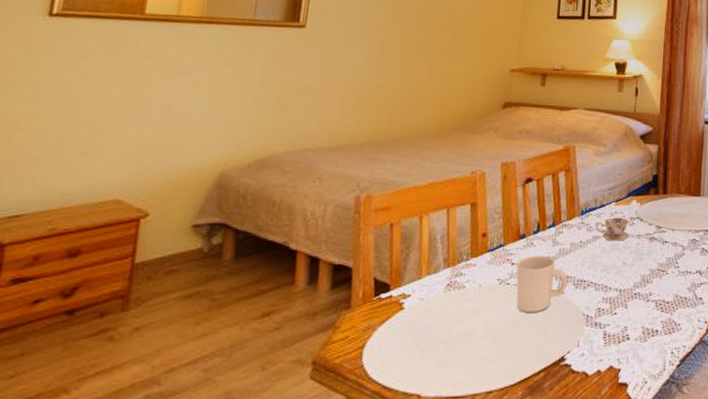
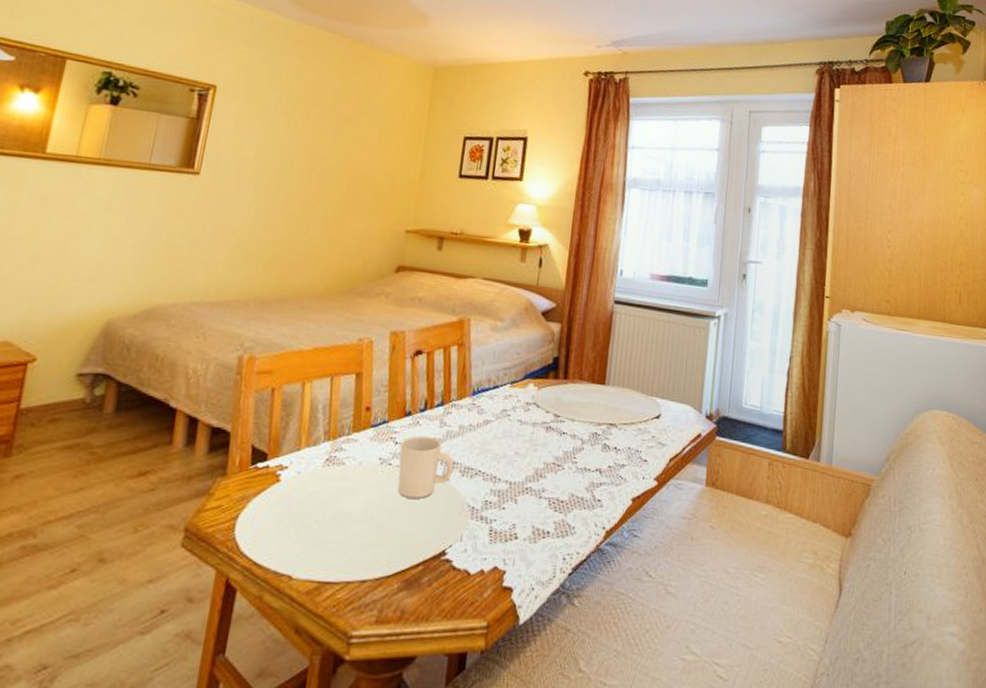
teacup: present [595,217,630,241] -> none [486,400,525,428]

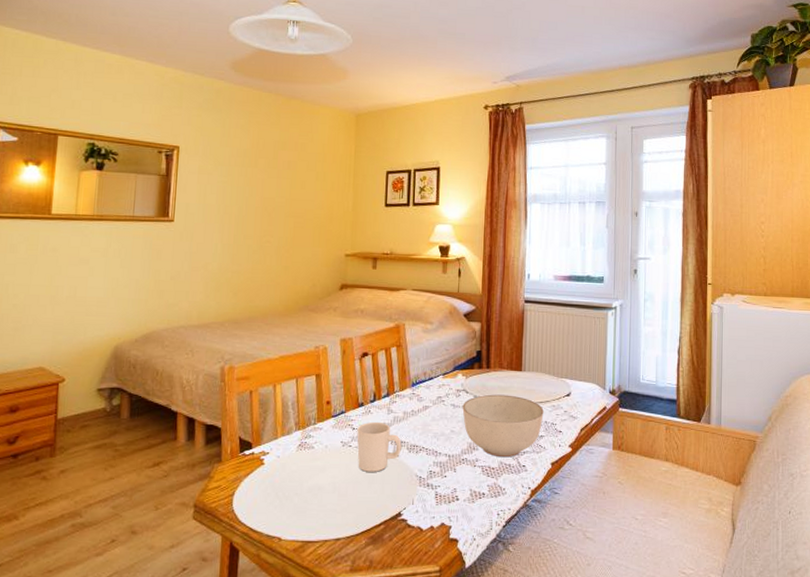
bowl: none [530,410,628,489] -> present [462,394,544,458]

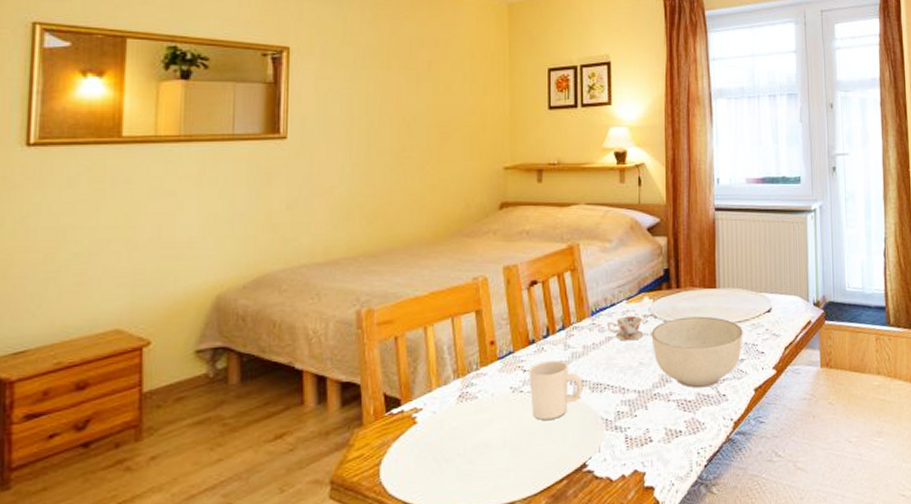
teacup: none [424,389,456,411] -> present [606,315,644,341]

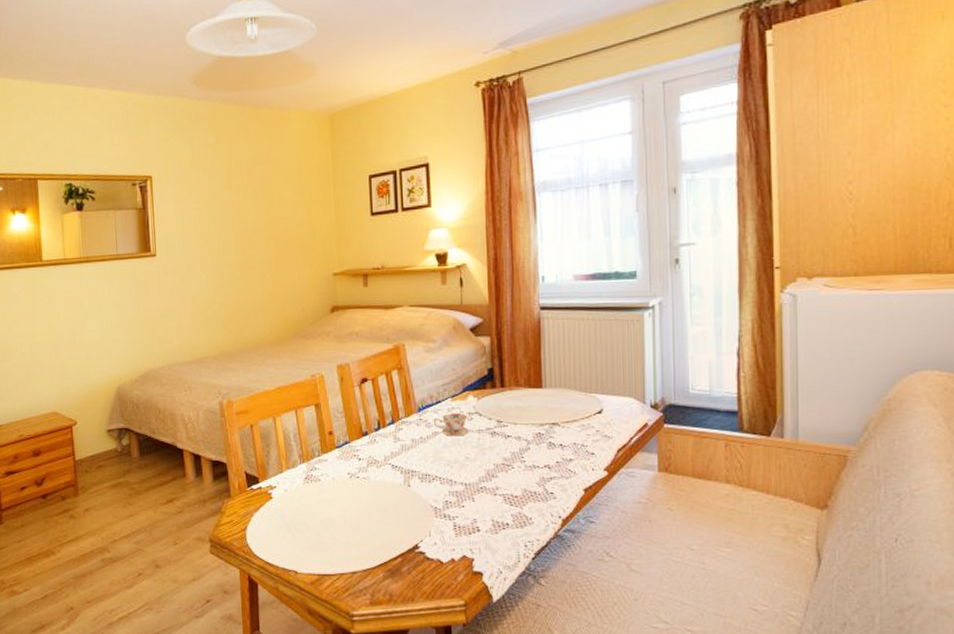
mug: present [529,360,583,420] -> none [363,451,413,503]
bowl: present [651,316,743,388] -> none [476,415,572,485]

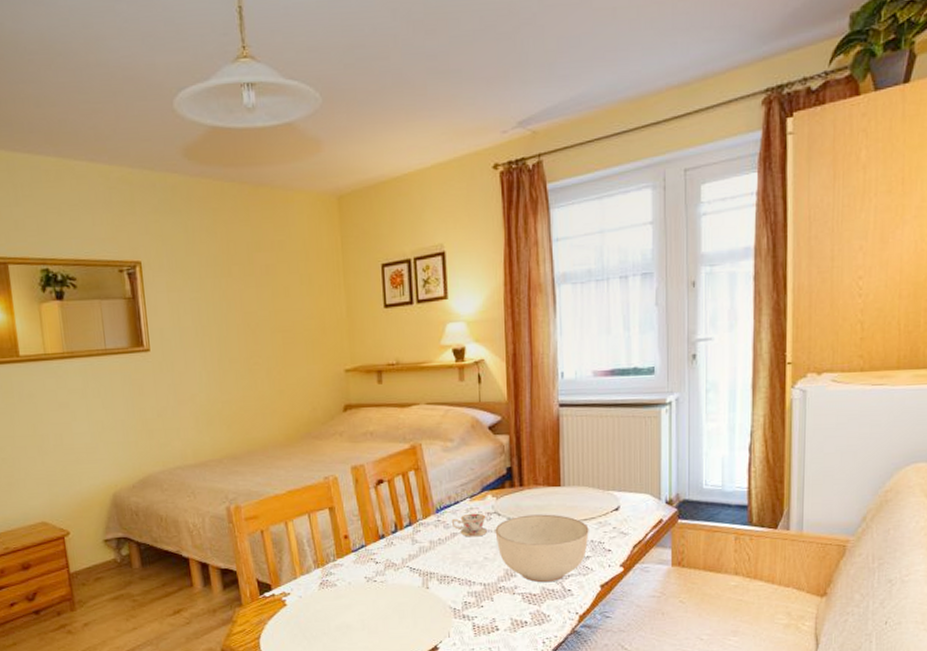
bowl: none [476,415,572,485] -> present [495,514,589,583]

